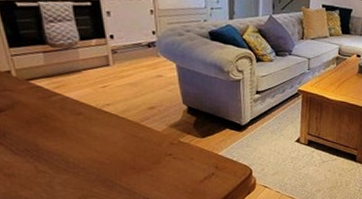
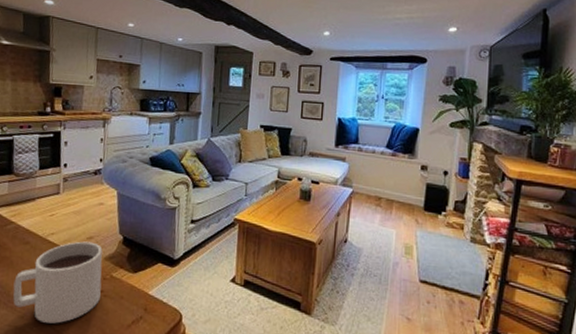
mug: none [71,111,170,184] -> present [13,241,103,324]

